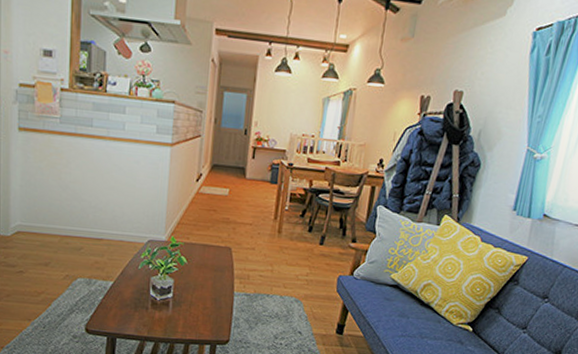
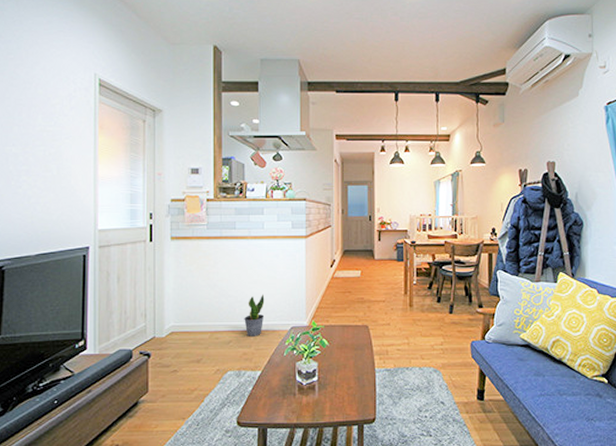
potted plant: none [97,202,121,246] -> present [244,294,265,337]

